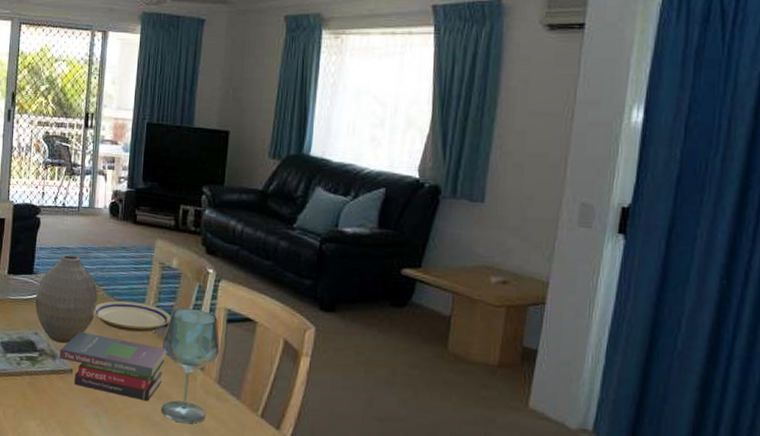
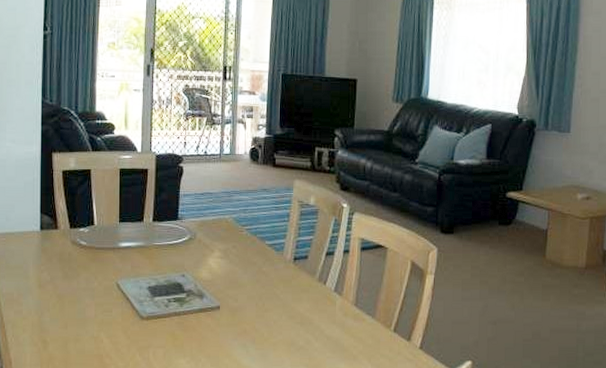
vase: present [35,254,98,343] -> none [181,199,241,282]
books: present [59,331,166,402] -> none [207,270,307,329]
plate: present [94,300,171,333] -> none [239,238,310,266]
wine glass: present [161,308,220,424] -> none [303,240,356,345]

